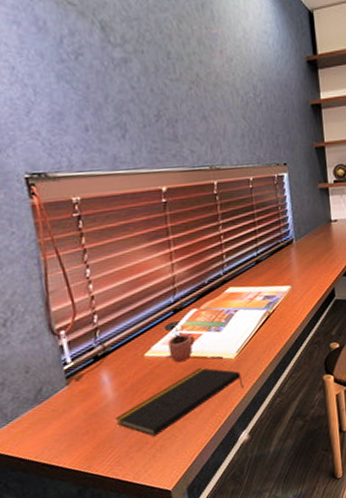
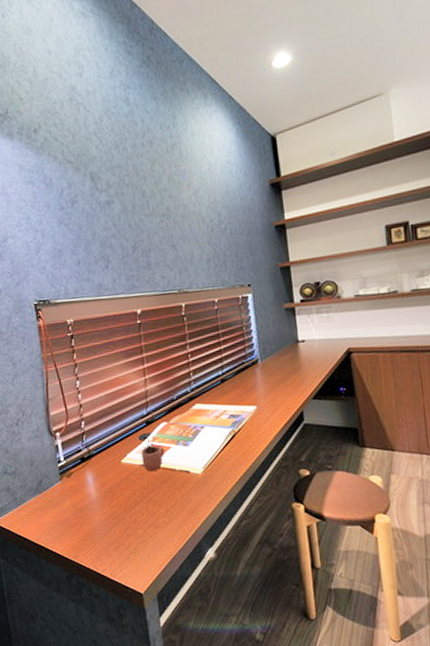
notepad: present [115,367,244,437] -> none [97,478,210,539]

